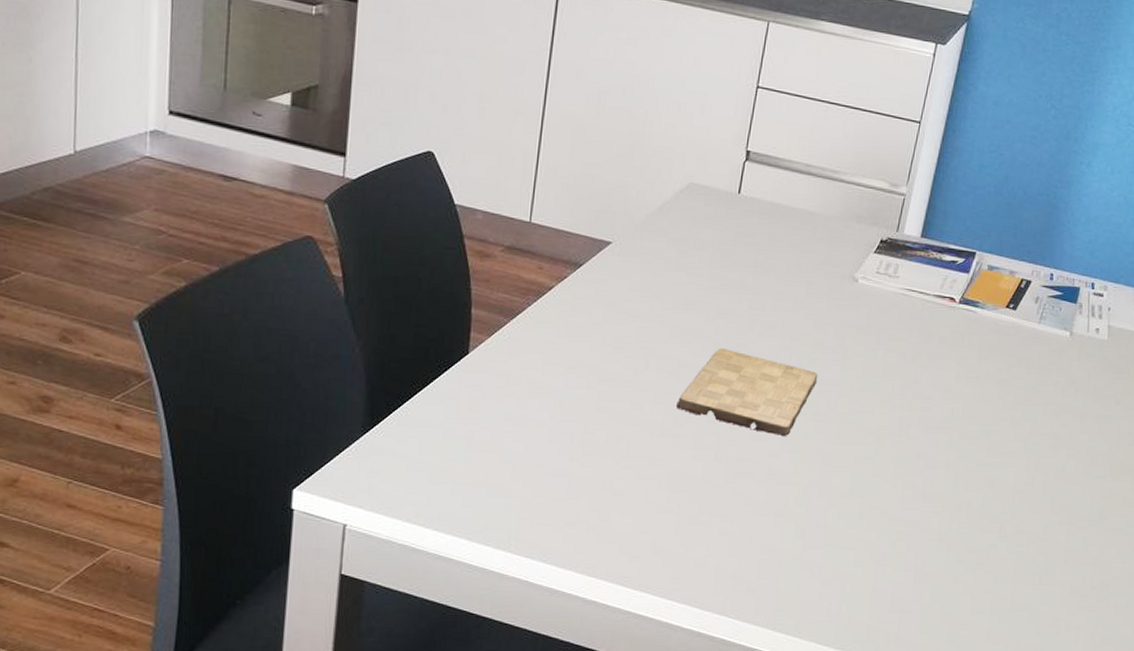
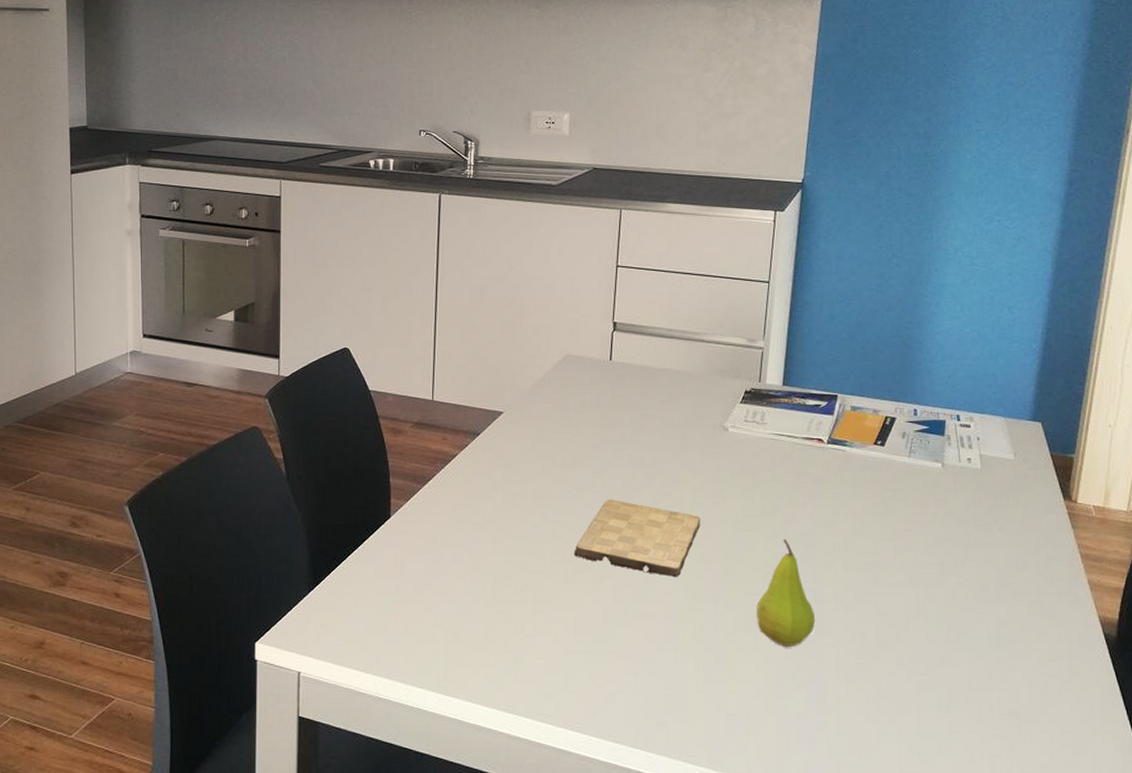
fruit: none [864,401,925,514] -> present [756,538,816,646]

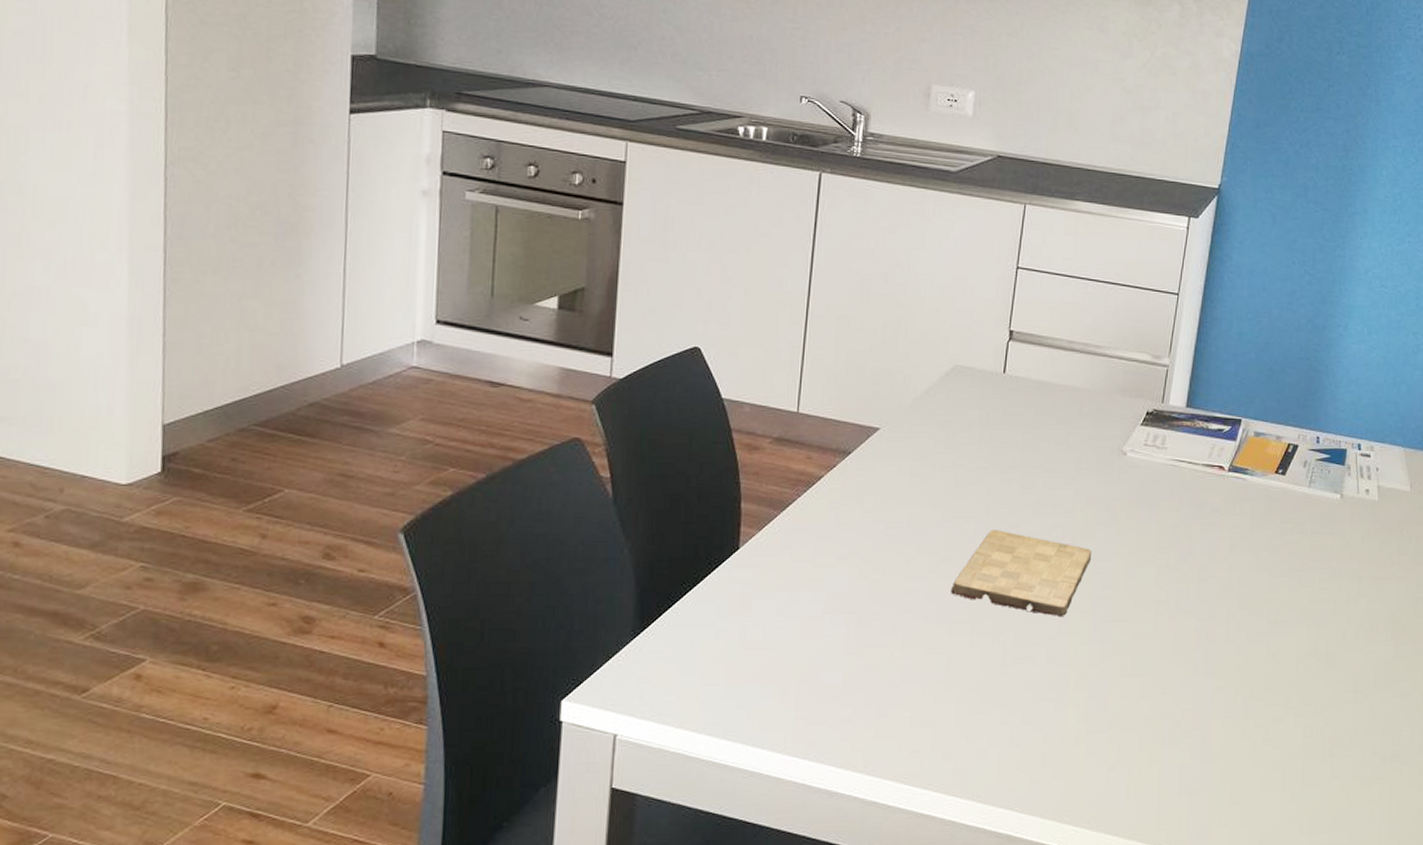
fruit: present [756,538,816,646] -> none [1145,574,1206,691]

